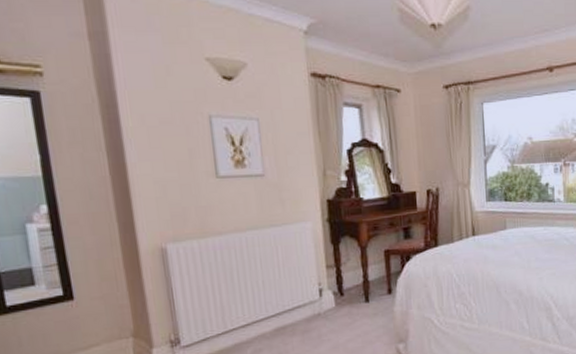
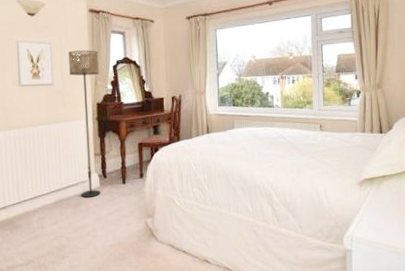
floor lamp: none [284,128,337,322] -> present [69,50,101,198]

